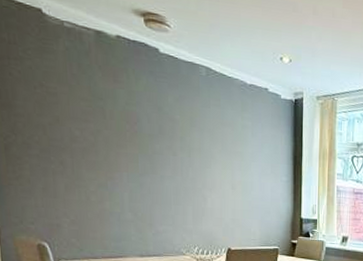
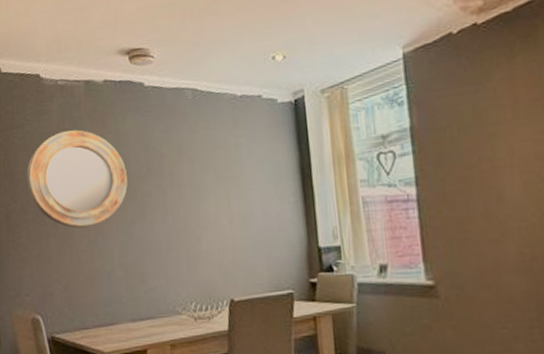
home mirror: none [28,75,139,172] -> present [27,130,128,229]

